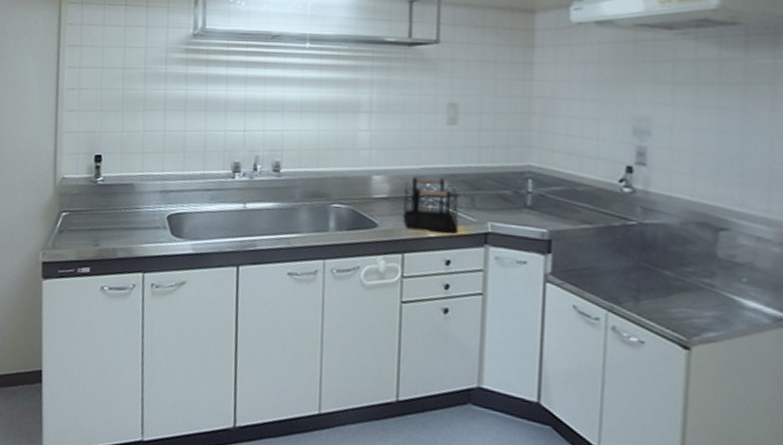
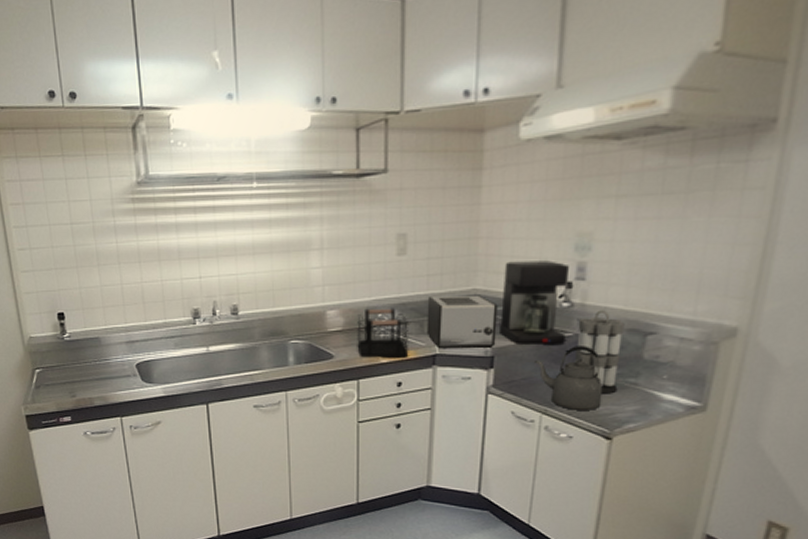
toaster: none [478,170,554,232] -> present [426,295,498,349]
coffee maker: none [557,140,629,234] -> present [500,260,569,346]
kettle: none [595,236,675,312] -> present [533,346,603,410]
spice rack: none [642,199,693,295] -> present [575,310,625,394]

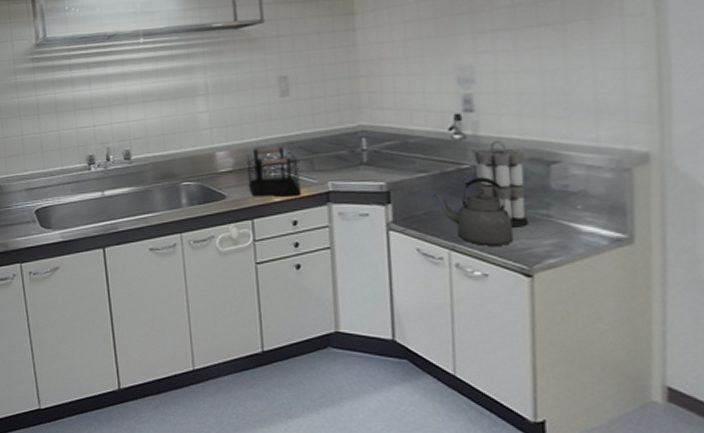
toaster: present [426,295,498,349] -> none [314,130,390,186]
coffee maker: present [500,260,569,346] -> none [388,94,463,180]

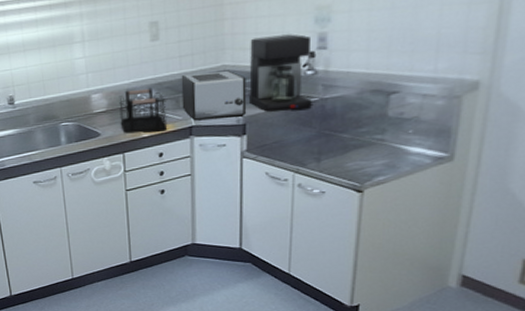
toaster: none [314,130,390,186] -> present [181,70,247,121]
coffee maker: none [388,94,463,180] -> present [249,34,312,113]
kettle: present [432,177,514,245] -> none [283,108,351,168]
spice rack: present [473,140,529,227] -> none [323,74,368,151]

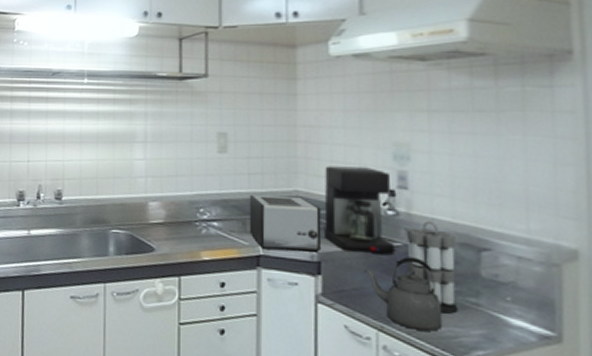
dish rack: present [119,88,167,134] -> none [179,202,232,257]
kettle: none [283,108,351,168] -> present [363,257,443,331]
spice rack: none [323,74,368,151] -> present [406,221,458,314]

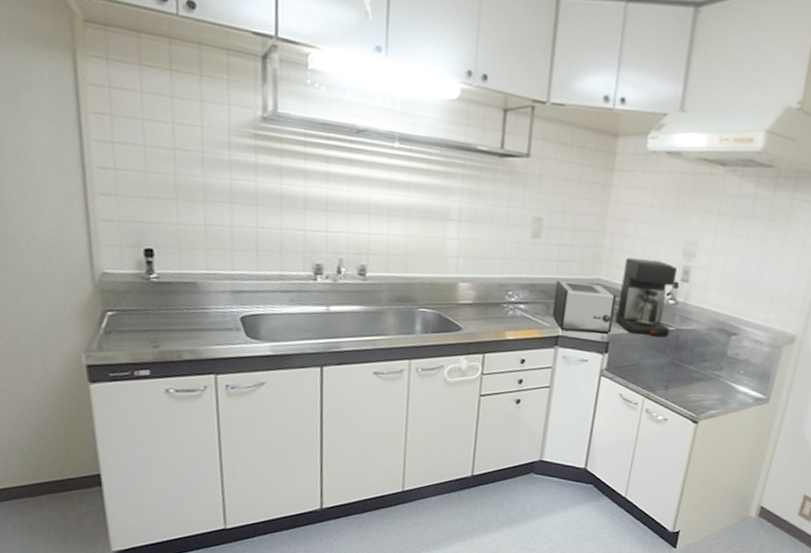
kettle: present [363,257,443,331] -> none [641,339,695,397]
spice rack: present [406,221,458,314] -> none [675,310,716,384]

